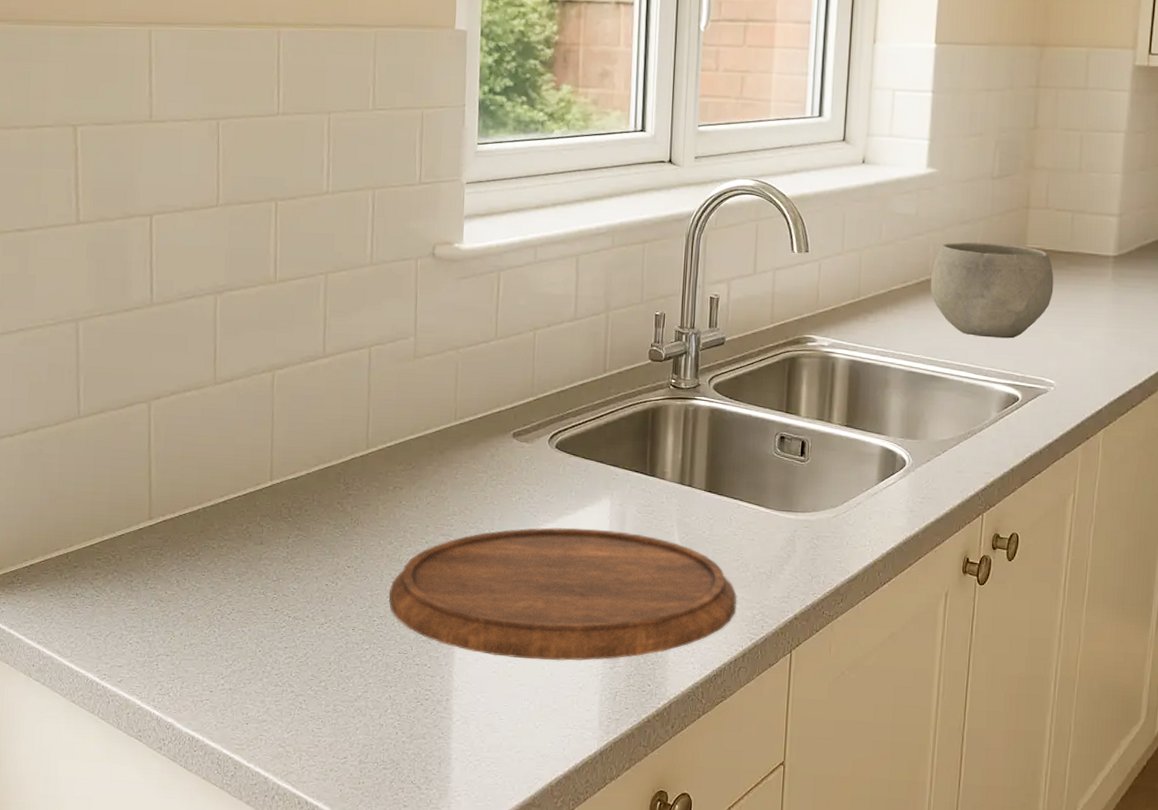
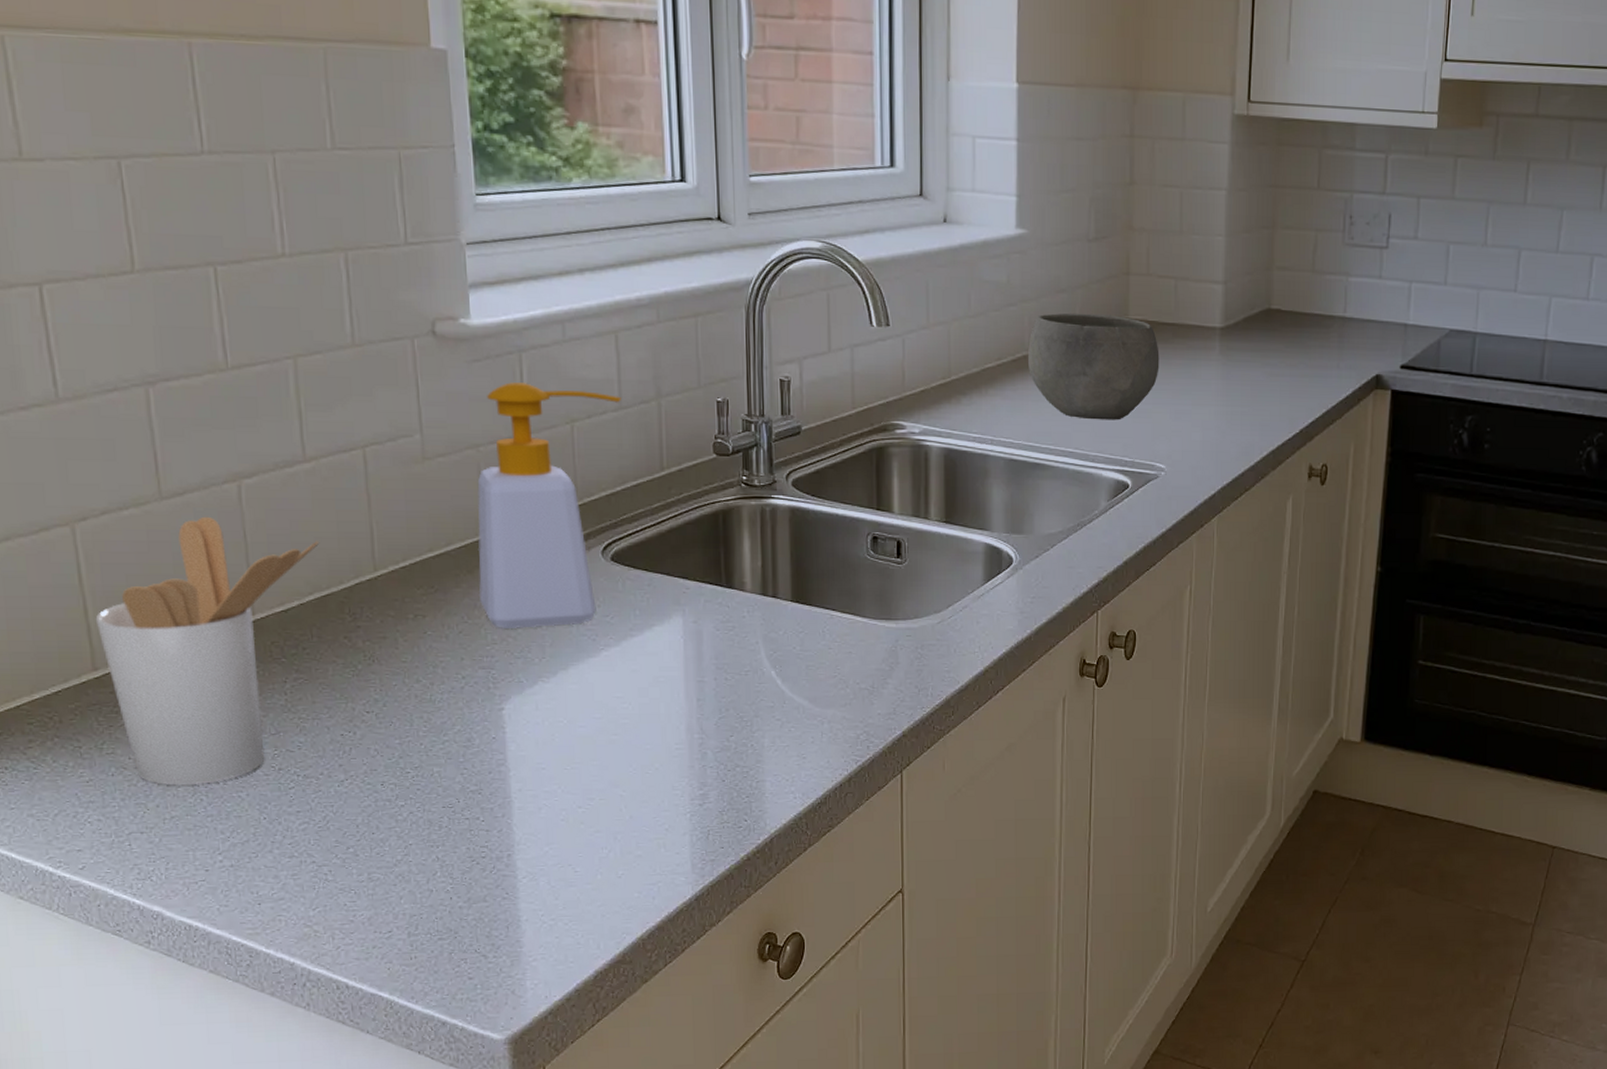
utensil holder: none [156,399,328,618] -> present [95,516,320,785]
cutting board: present [388,527,738,661] -> none [422,651,838,803]
soap bottle: none [446,296,577,503] -> present [477,382,621,630]

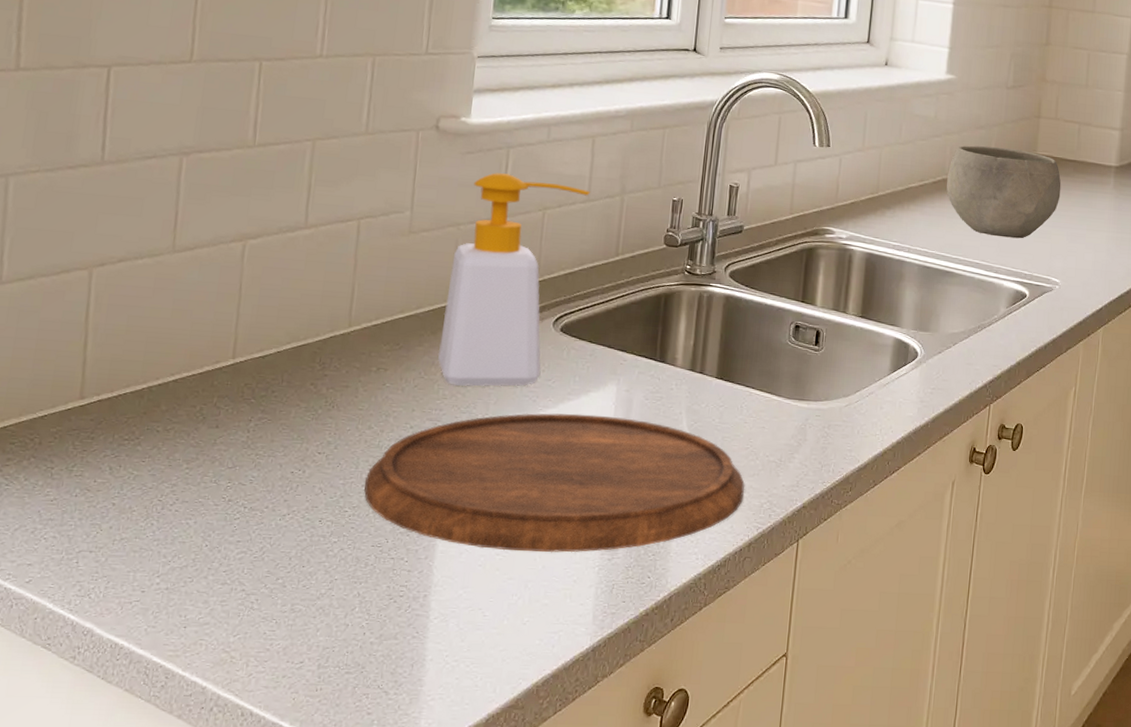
utensil holder: present [95,516,320,785] -> none [92,269,305,510]
cutting board: none [422,651,838,803] -> present [363,413,746,553]

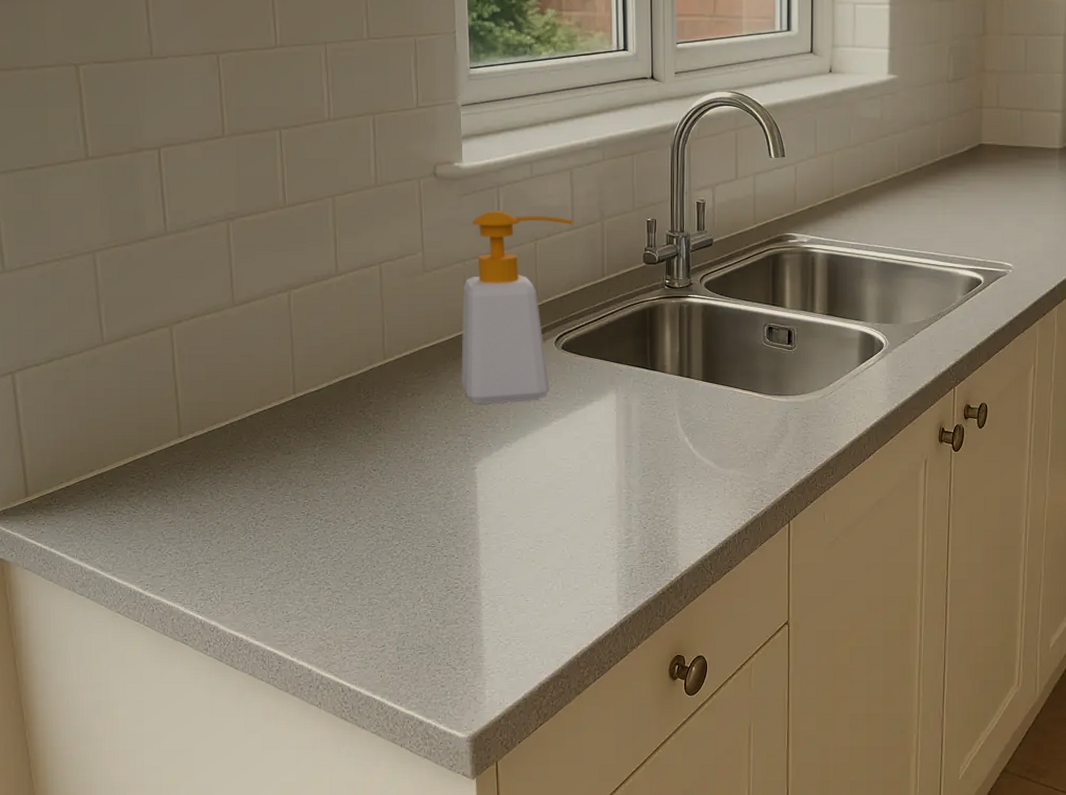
cutting board: present [363,413,746,553] -> none [414,421,738,545]
bowl: present [946,145,1061,239] -> none [896,141,1008,228]

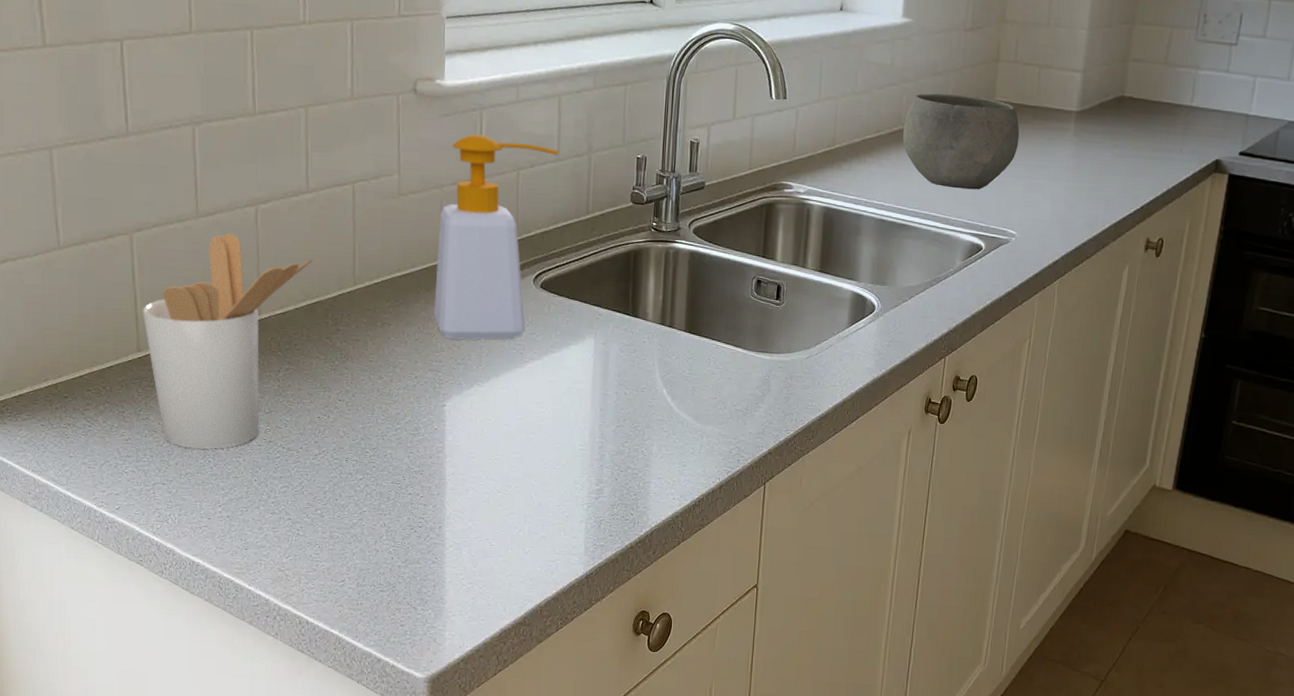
utensil holder: none [182,318,345,526] -> present [142,233,314,449]
bowl: none [896,141,1008,228] -> present [902,93,1020,190]

